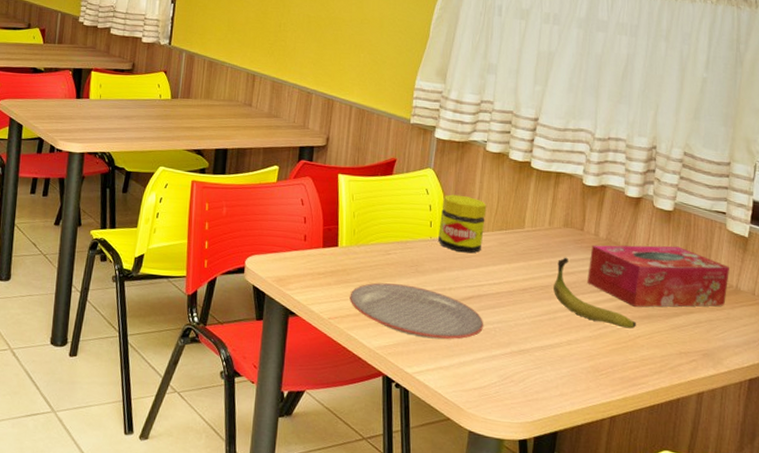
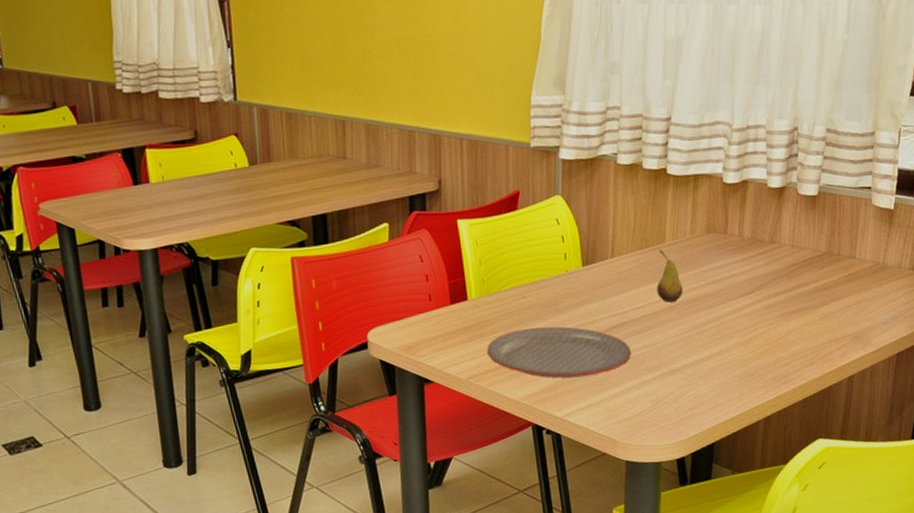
jar: present [438,194,487,253] -> none [574,218,624,281]
fruit: none [513,234,538,285] -> present [657,250,683,302]
banana: present [554,257,636,329] -> none [700,265,786,328]
tissue box: present [587,245,730,308] -> none [734,232,877,303]

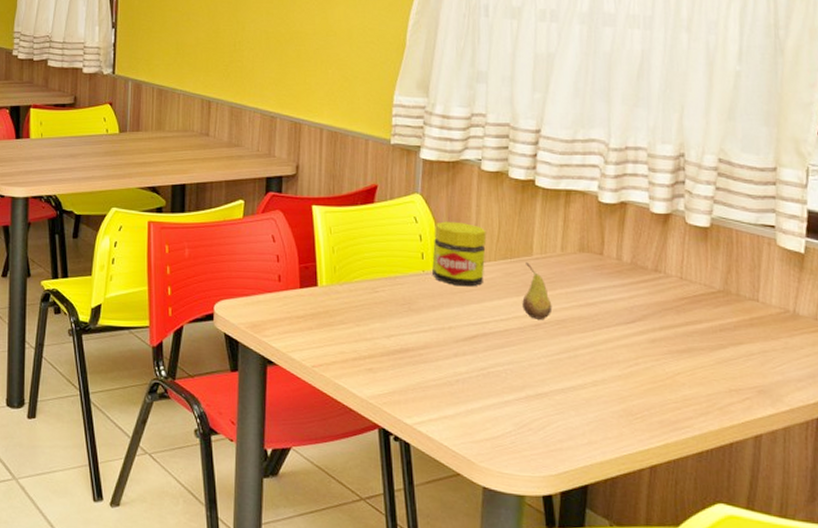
plate: present [487,326,632,379] -> none [334,324,493,385]
jar: none [574,218,624,281] -> present [432,221,487,287]

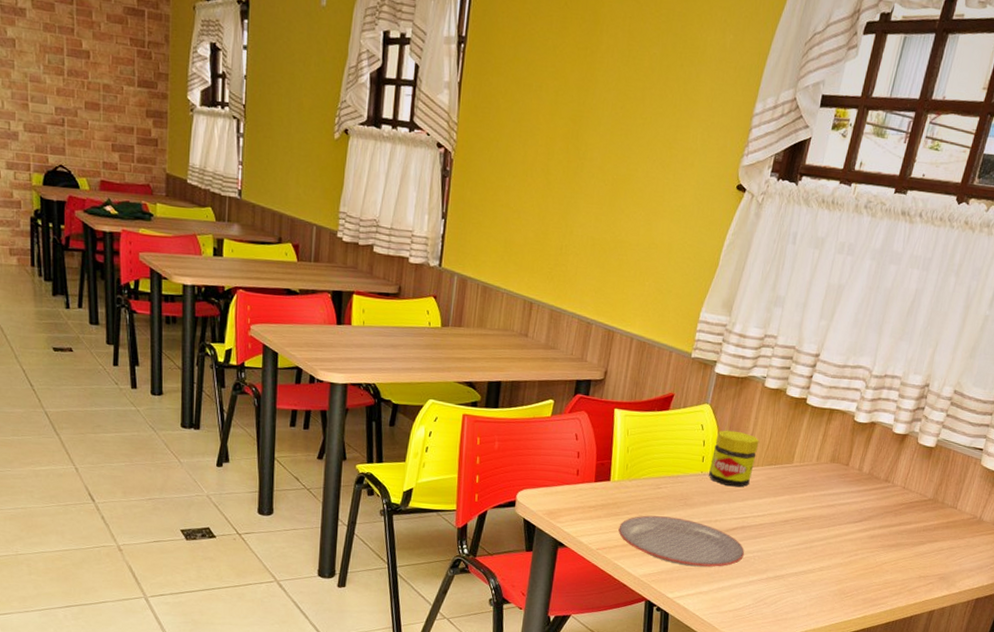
plate: none [334,324,493,385] -> present [618,515,745,567]
fruit: present [522,262,553,319] -> none [777,469,801,517]

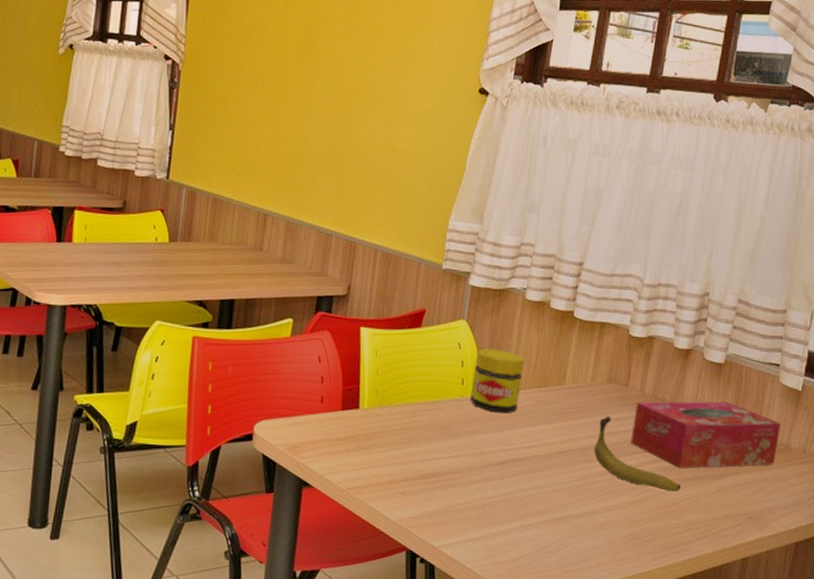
plate: present [618,515,745,567] -> none [371,448,519,509]
banana: none [813,491,885,556] -> present [594,416,681,492]
tissue box: none [845,479,978,537] -> present [631,401,782,469]

